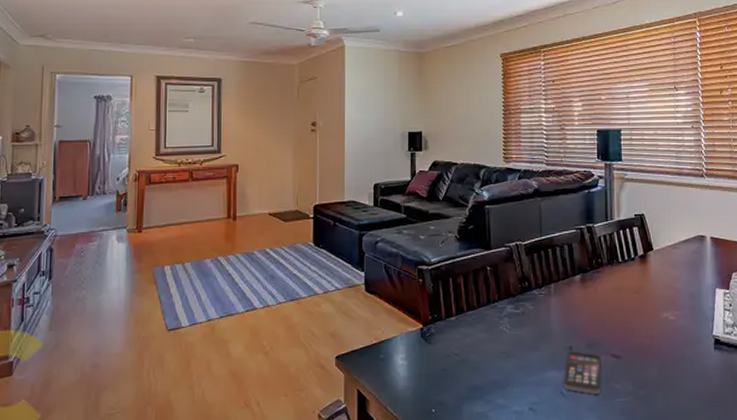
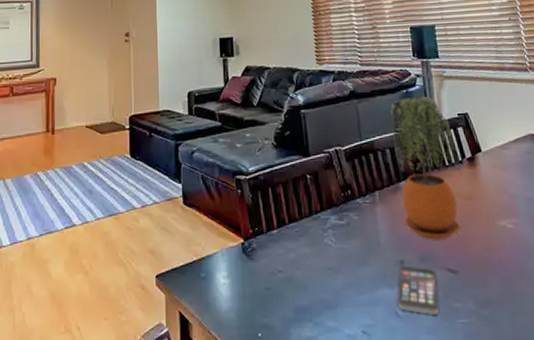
potted plant: none [571,196,634,329] -> present [390,96,463,240]

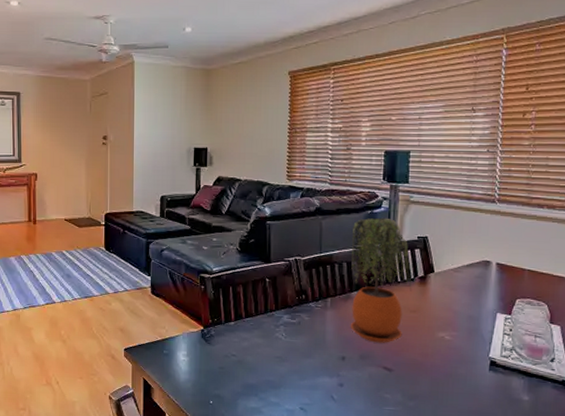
smartphone: present [397,266,439,315] -> none [334,361,372,401]

